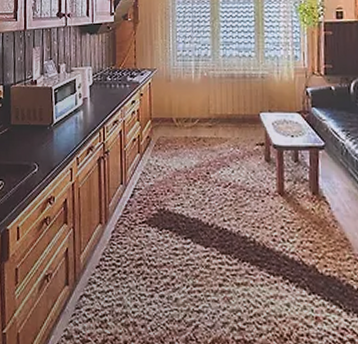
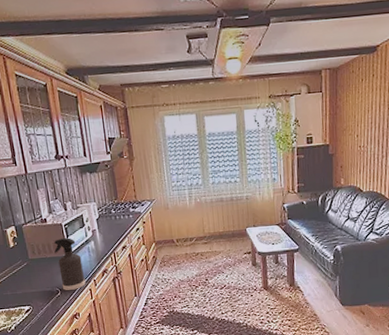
spray bottle: none [39,104,68,167] -> present [54,238,86,290]

